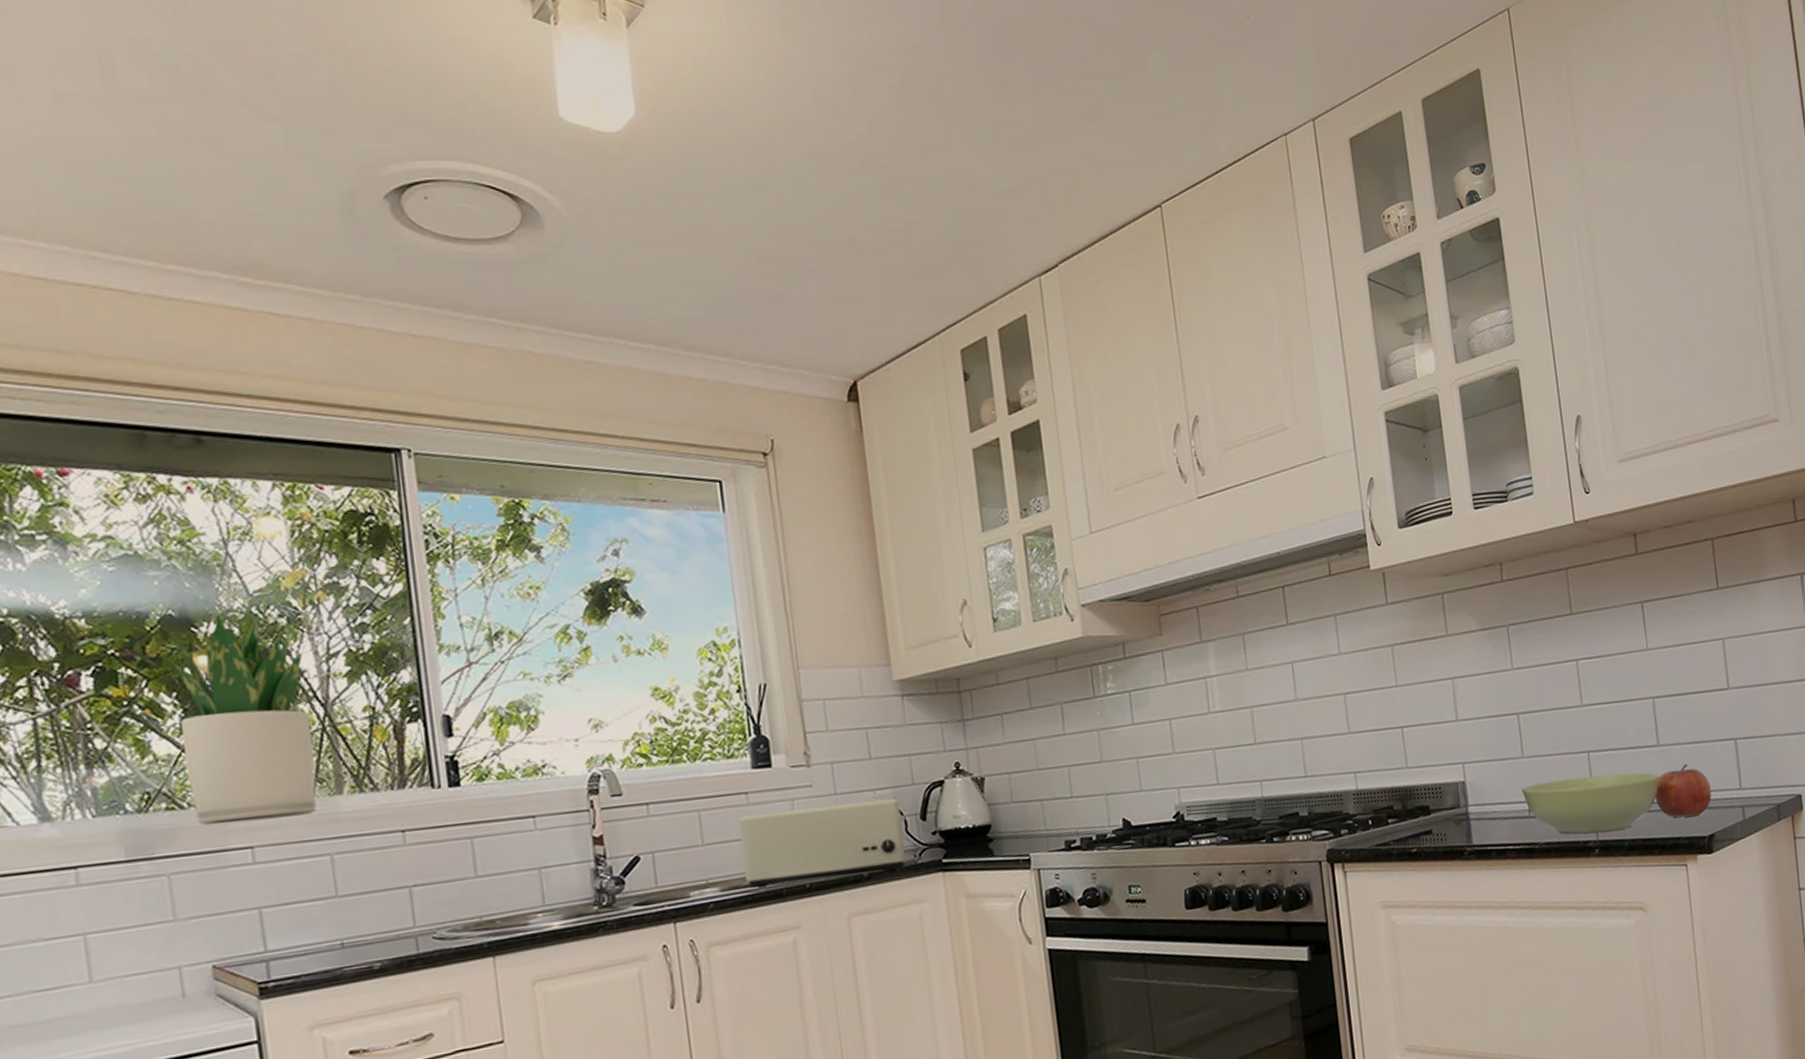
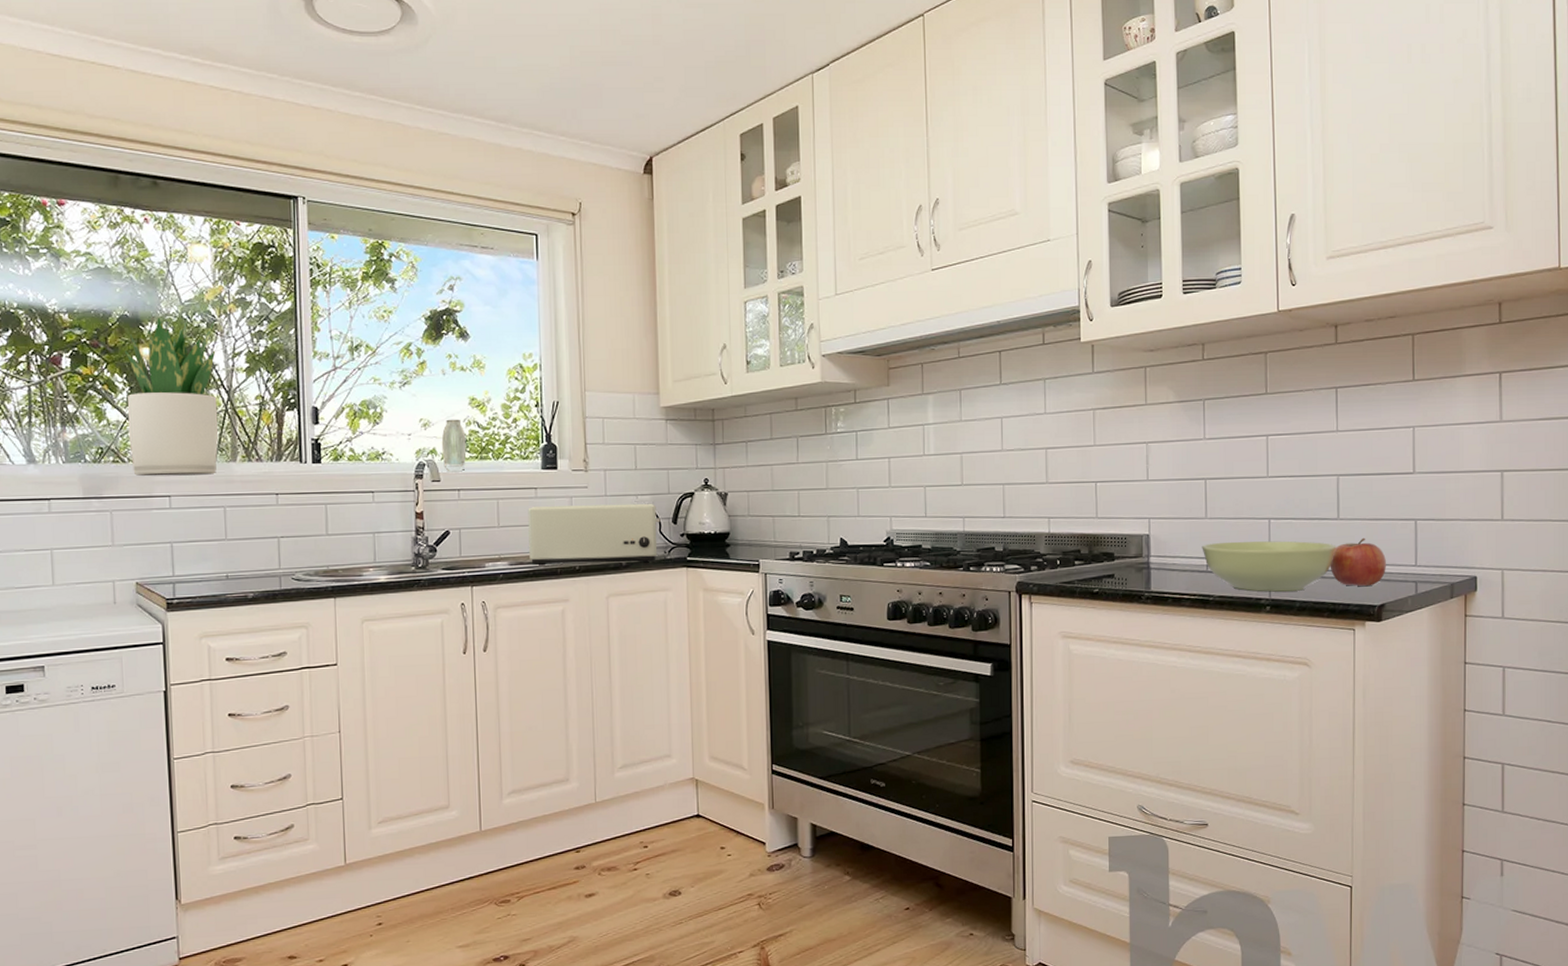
vase: none [619,715,654,783] -> present [441,419,467,472]

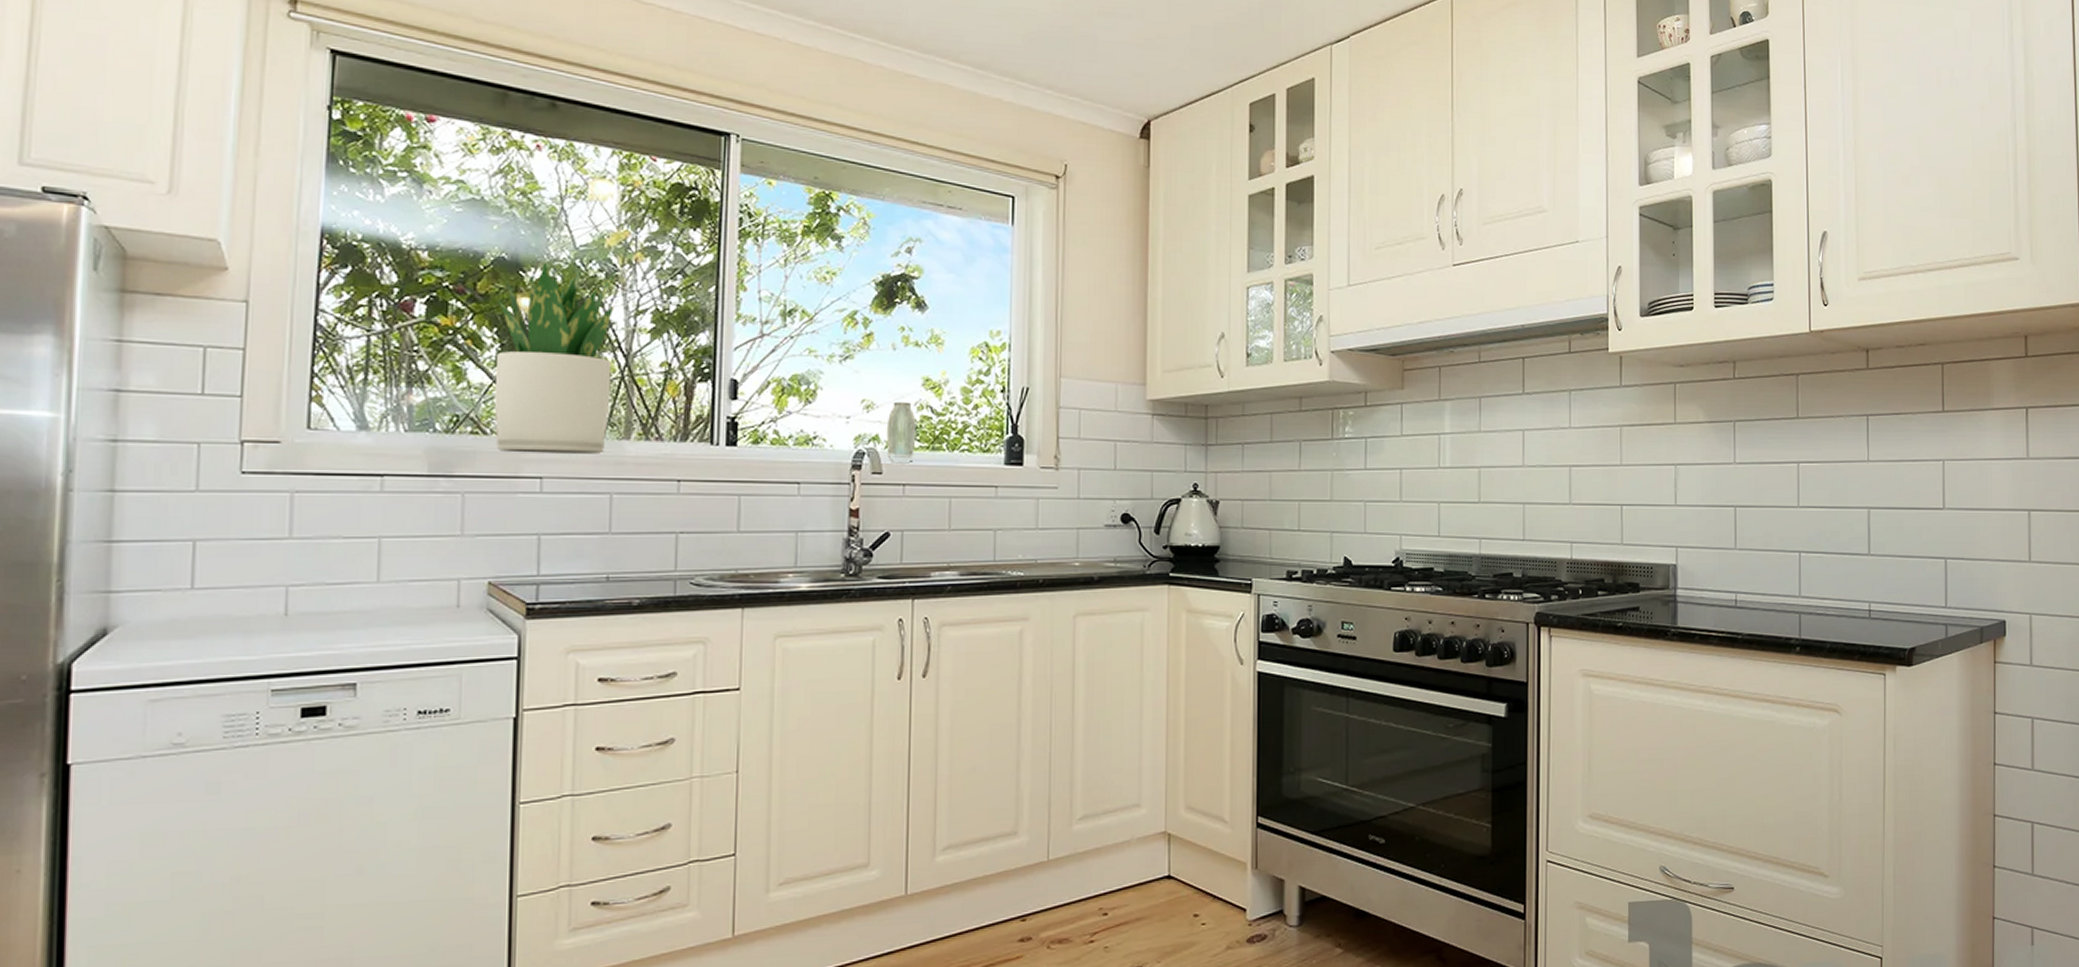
toaster: present [528,503,660,565] -> none [984,507,1141,577]
bowl: present [1202,541,1337,592] -> none [1730,575,1867,631]
fruit: present [1330,537,1387,587] -> none [1860,575,1917,628]

